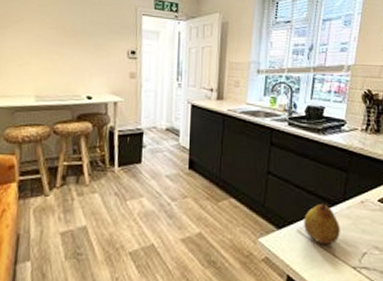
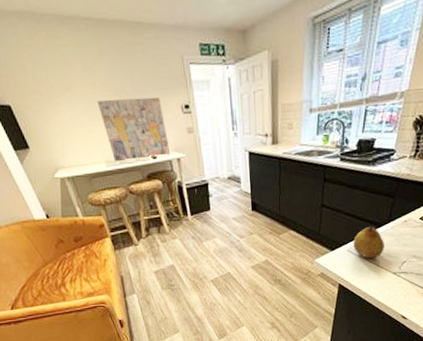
wall art: none [42,35,109,100] -> present [97,96,171,163]

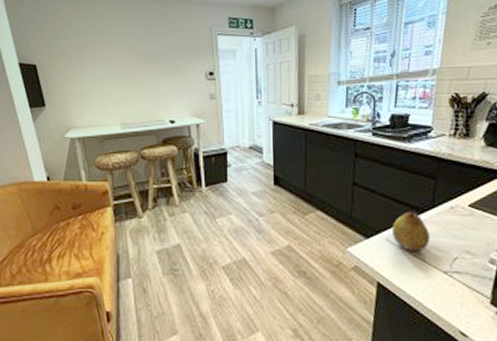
wall art: present [97,96,171,163] -> none [122,63,190,126]

